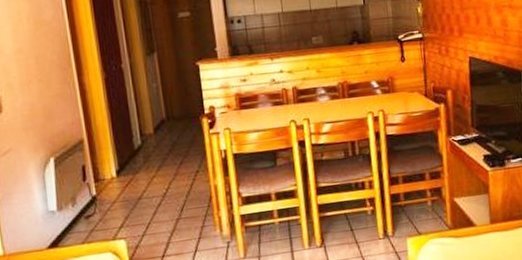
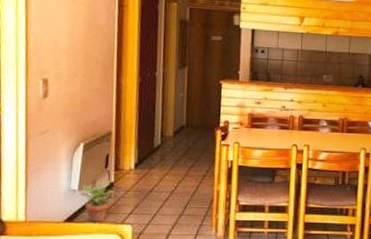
potted plant: none [59,193,100,243] -> present [80,180,115,222]

